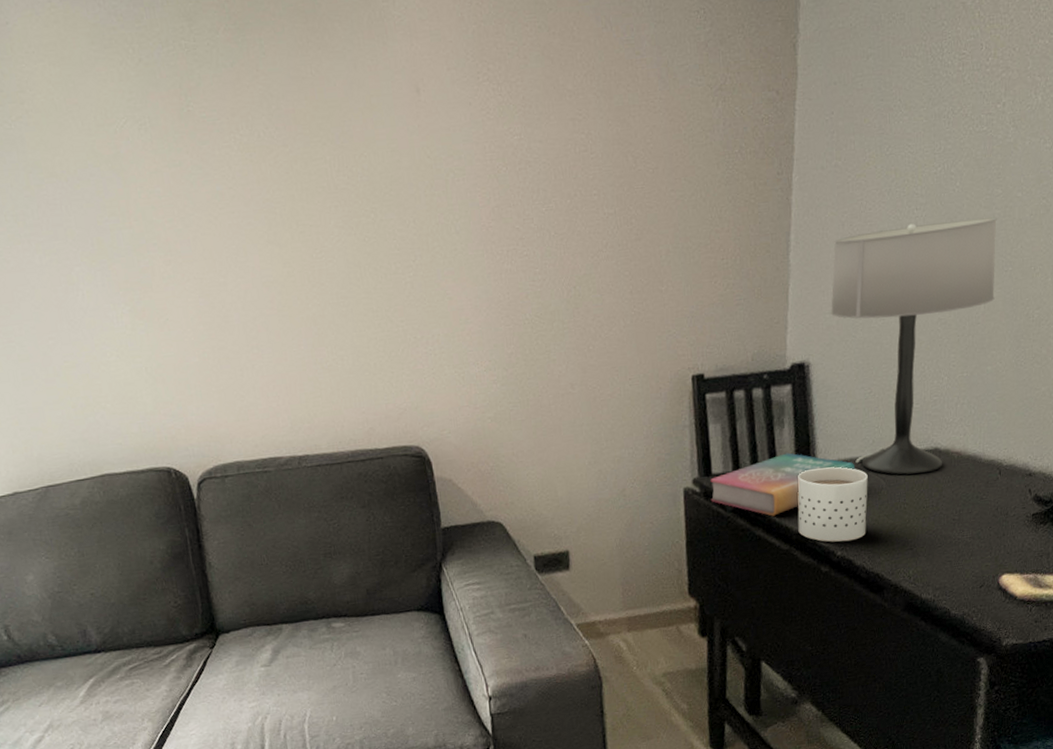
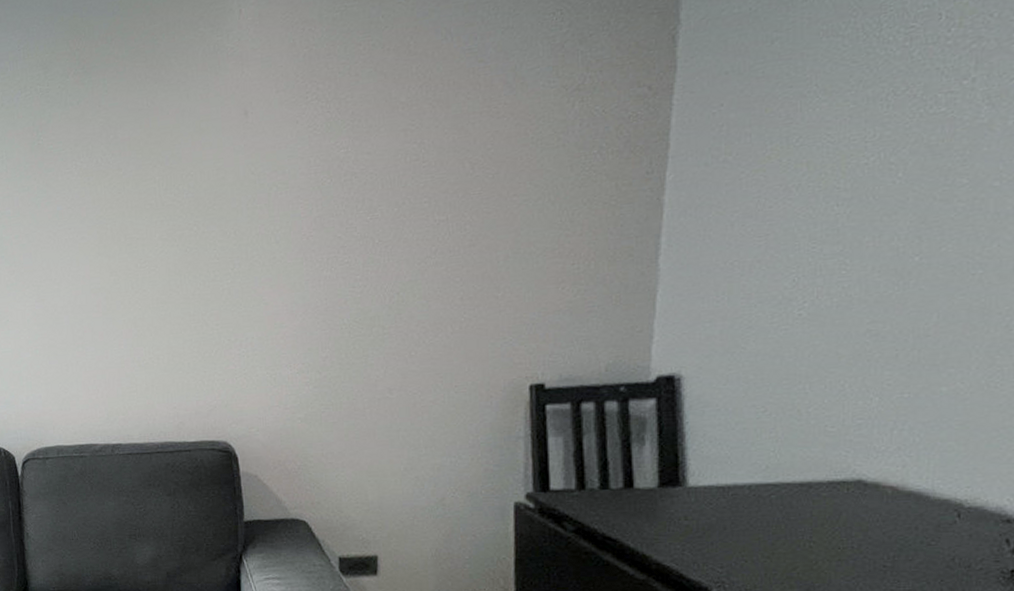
book: present [710,453,856,516] -> none [547,473,741,541]
mug: present [797,466,868,543] -> none [659,491,758,578]
table lamp: present [830,217,997,475] -> none [711,211,960,509]

